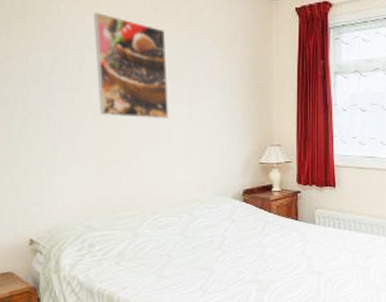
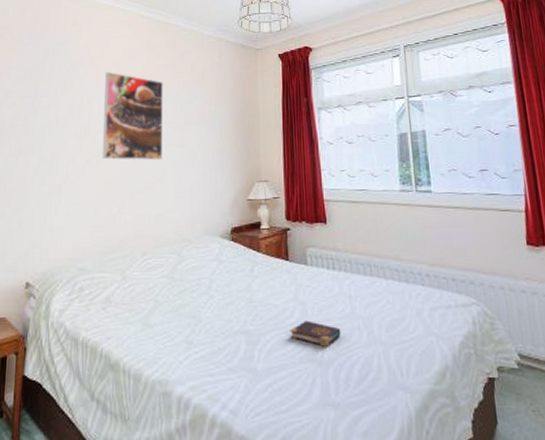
book: none [297,271,342,292] -> present [290,320,341,347]

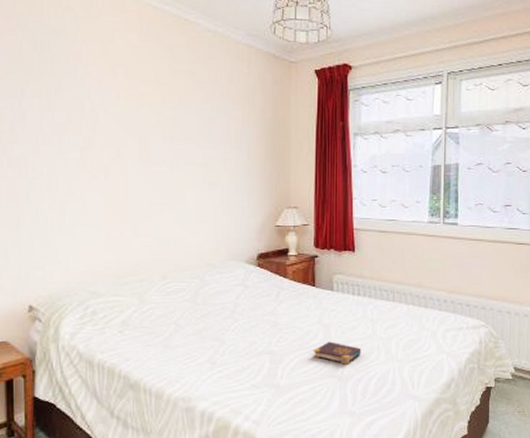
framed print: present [102,71,163,161] -> none [111,73,182,181]

